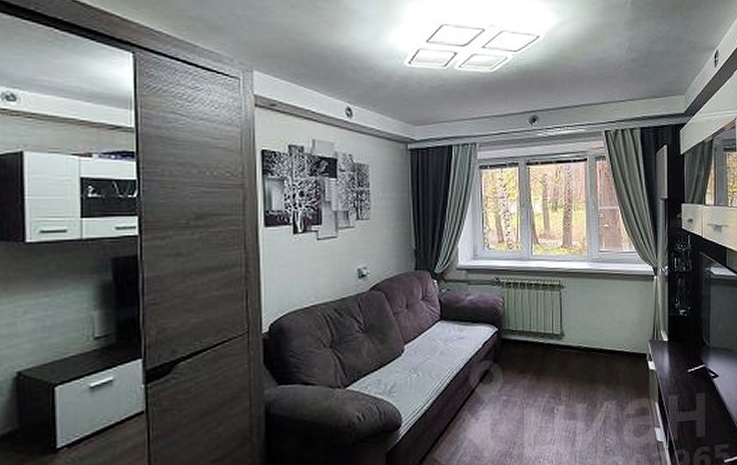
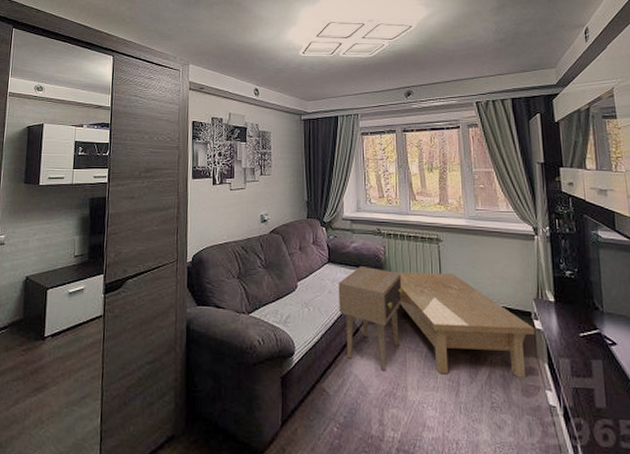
side table: none [451,321,523,431] -> present [338,267,404,370]
coffee table: none [515,321,648,426] -> present [396,272,535,378]

